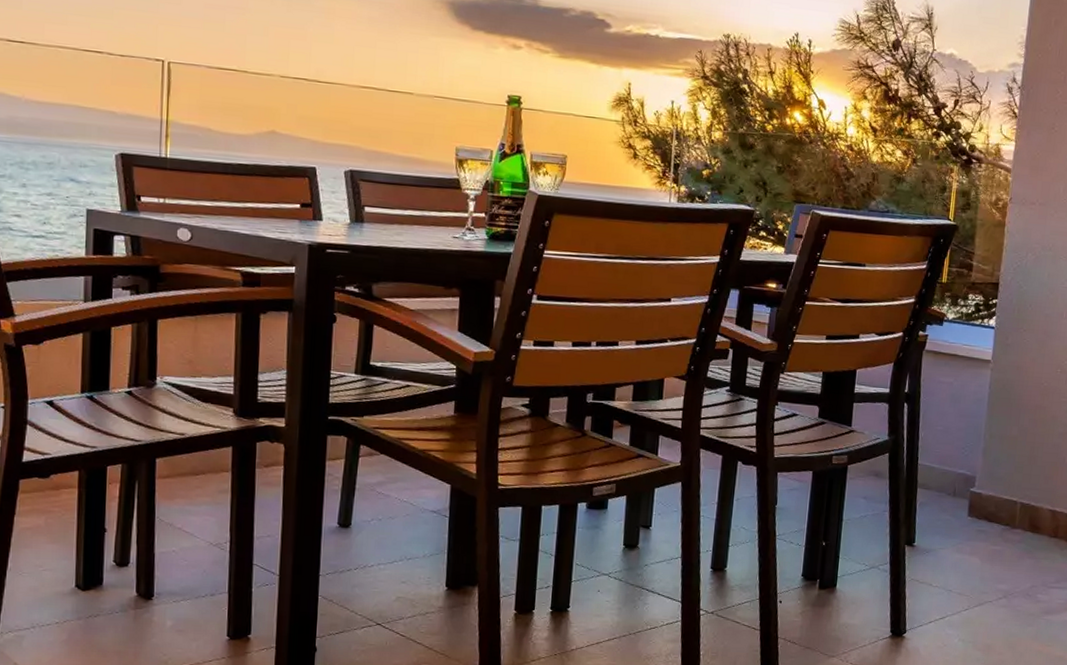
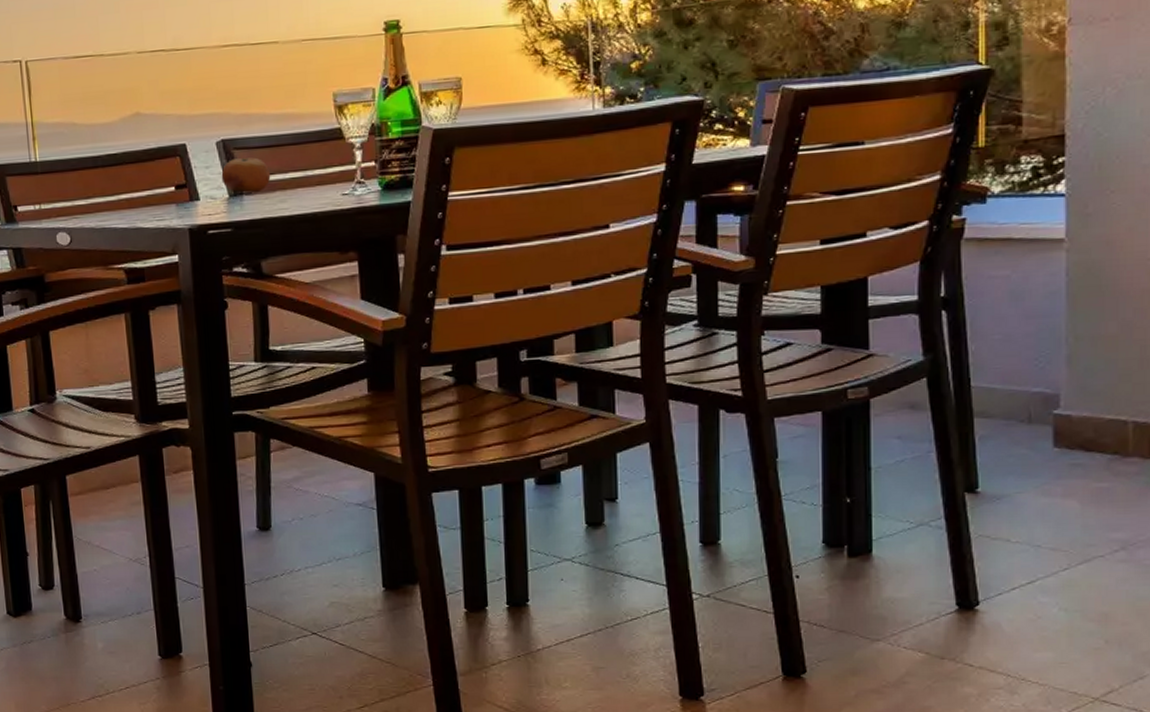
fruit: none [345,189,392,223] -> present [221,157,271,193]

